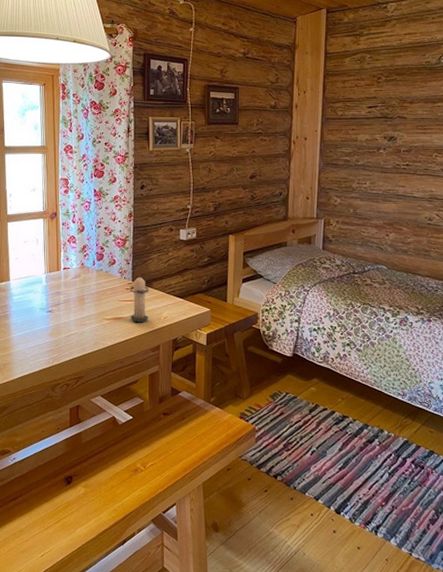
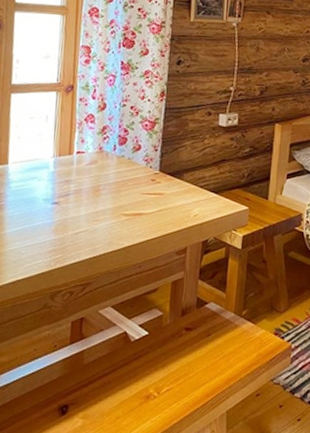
candle: present [129,274,149,322] -> none [153,163,179,219]

